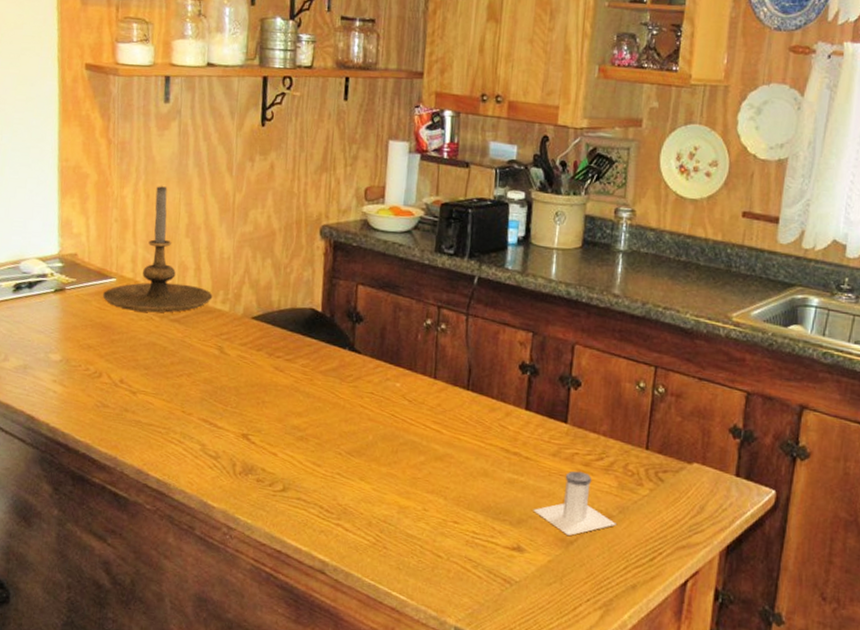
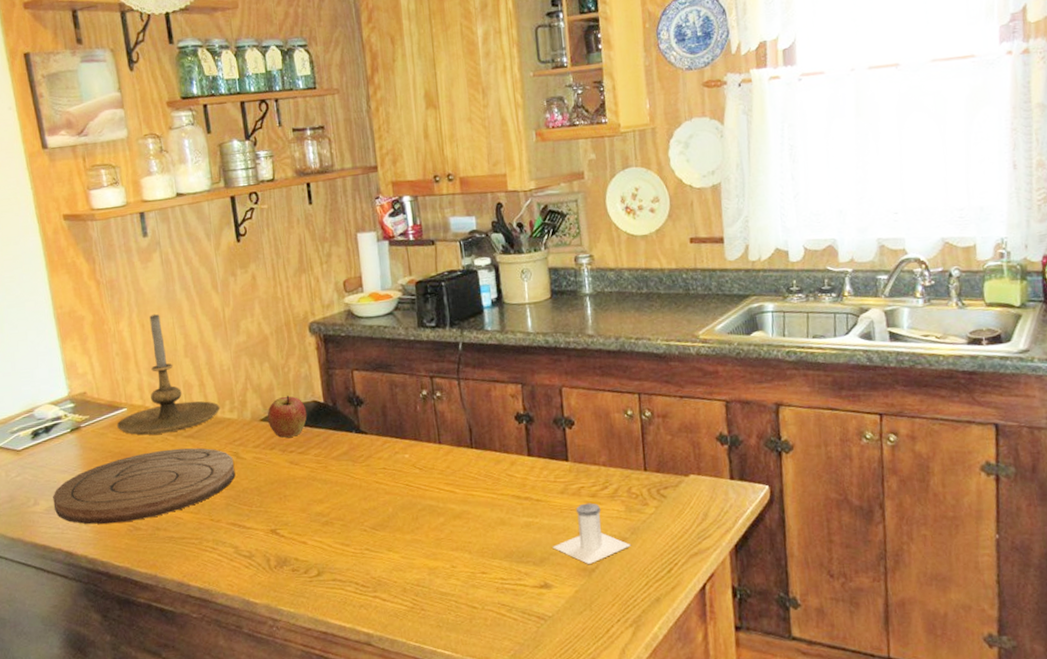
cutting board: none [23,329,217,397] -> present [53,448,236,525]
apple: none [259,297,302,343] -> present [267,396,307,438]

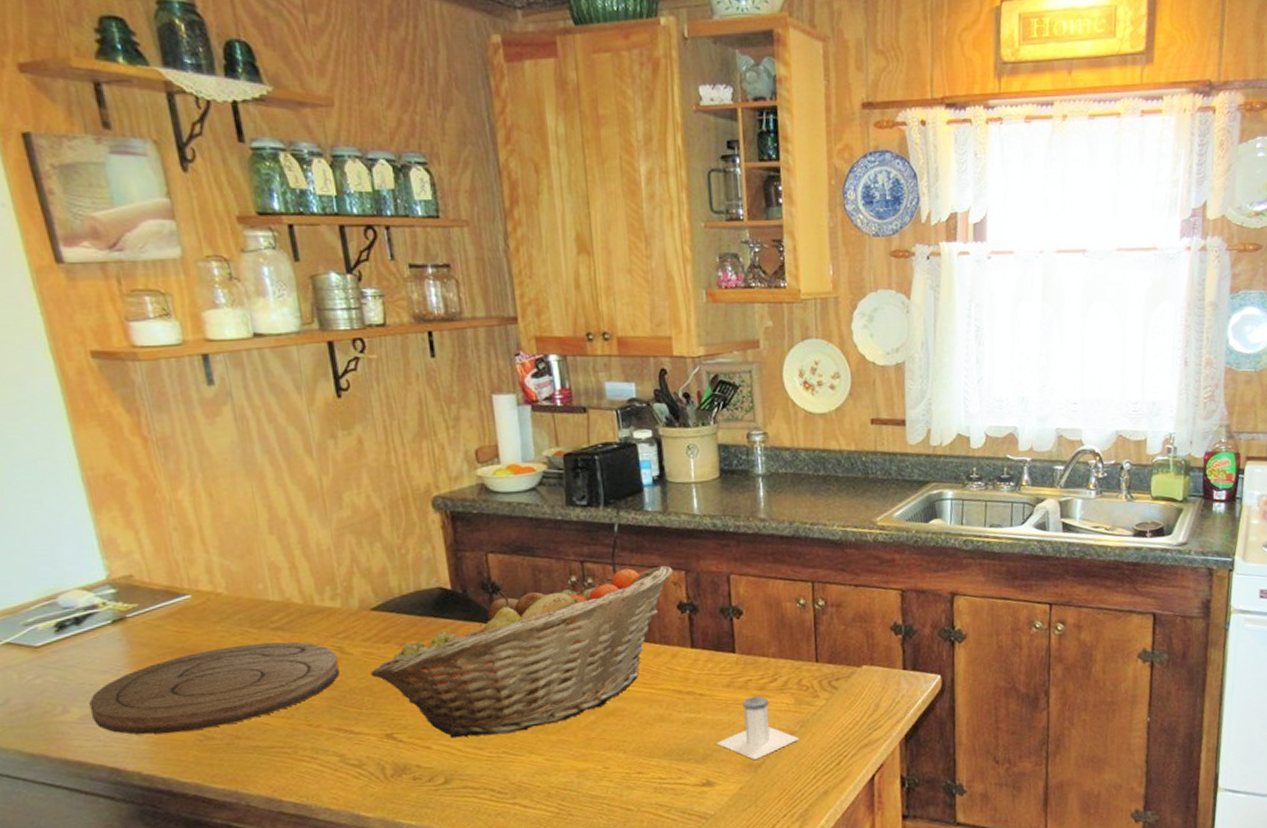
candle holder: present [116,313,220,436] -> none [177,480,318,628]
fruit basket: none [260,379,511,535] -> present [371,565,673,739]
apple: present [267,396,307,438] -> none [379,581,431,630]

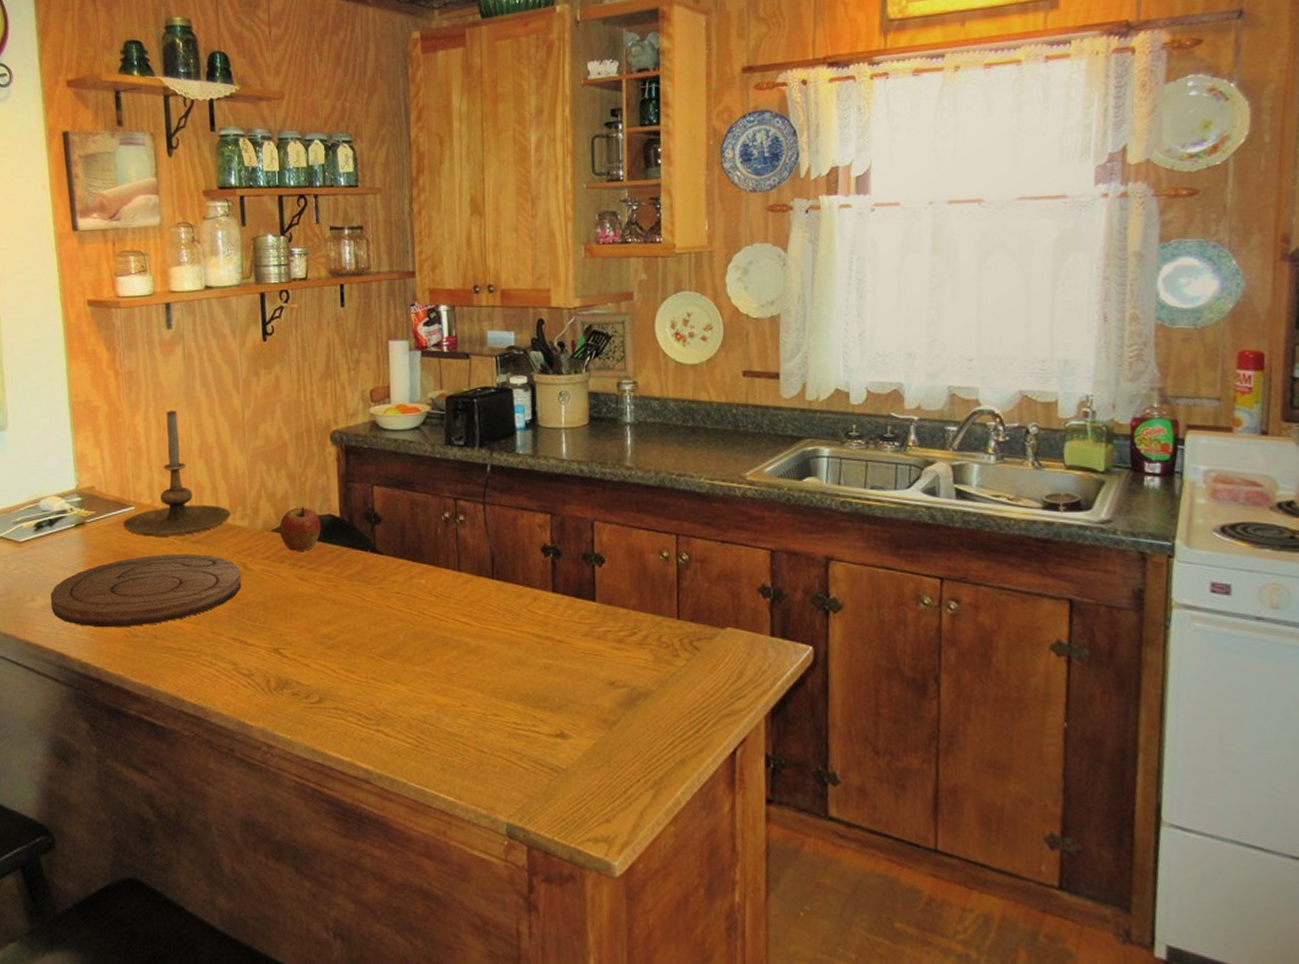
candle holder: none [177,480,318,628] -> present [122,409,231,537]
fruit basket: present [371,565,673,739] -> none [267,508,540,661]
apple: none [379,581,431,630] -> present [279,507,321,552]
salt shaker: present [716,696,800,760] -> none [572,649,657,715]

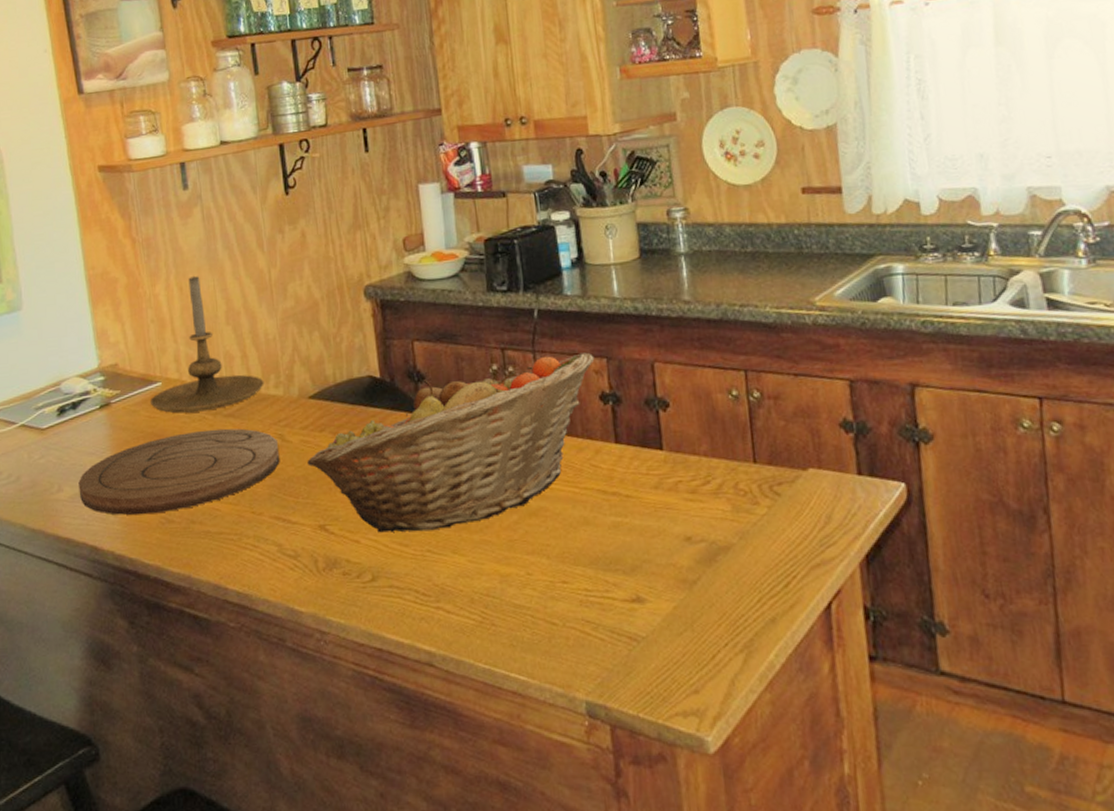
fruit basket: none [267,508,540,661] -> present [307,352,595,533]
apple: present [279,507,321,552] -> none [316,369,362,419]

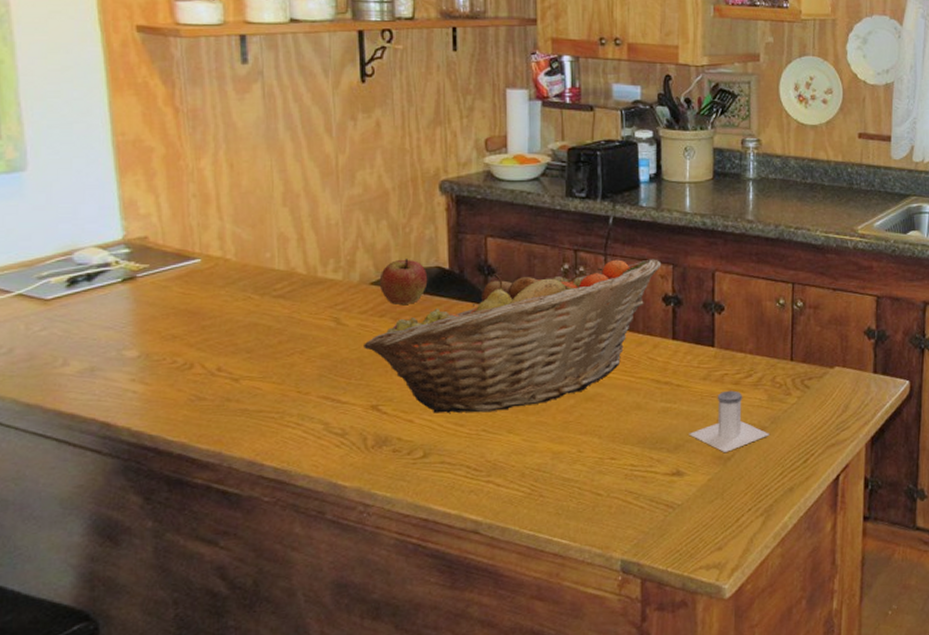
cutting board: present [78,428,280,516] -> none [90,309,334,392]
candle holder: present [149,275,264,414] -> none [185,153,322,292]
apple: none [316,369,362,419] -> present [379,259,428,306]
salt shaker: none [645,500,739,574] -> present [689,390,770,452]

